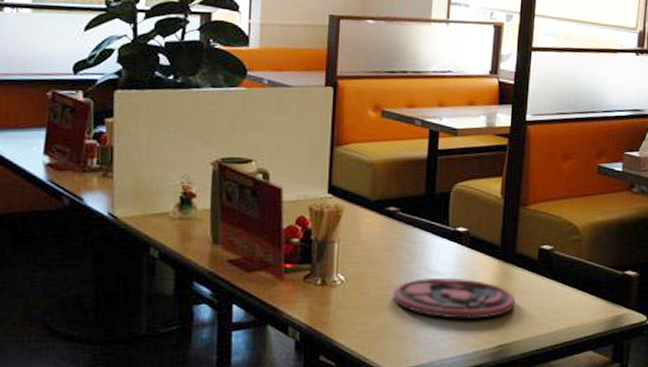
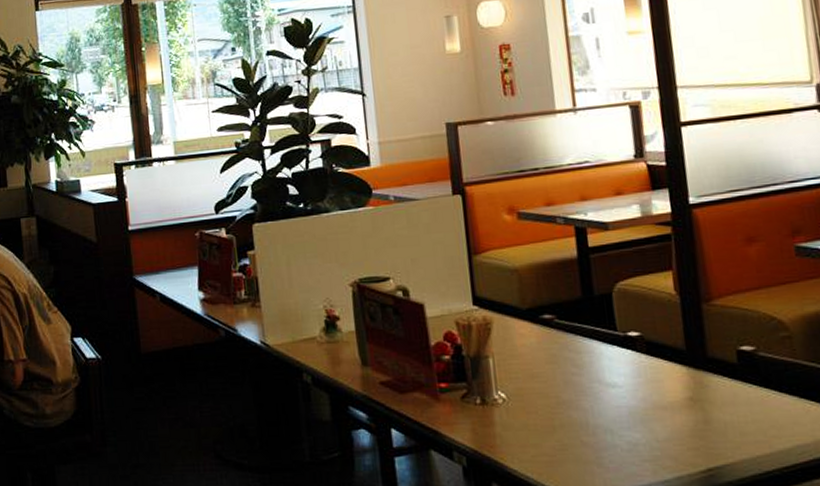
plate: present [392,277,515,318] -> none [564,390,719,438]

